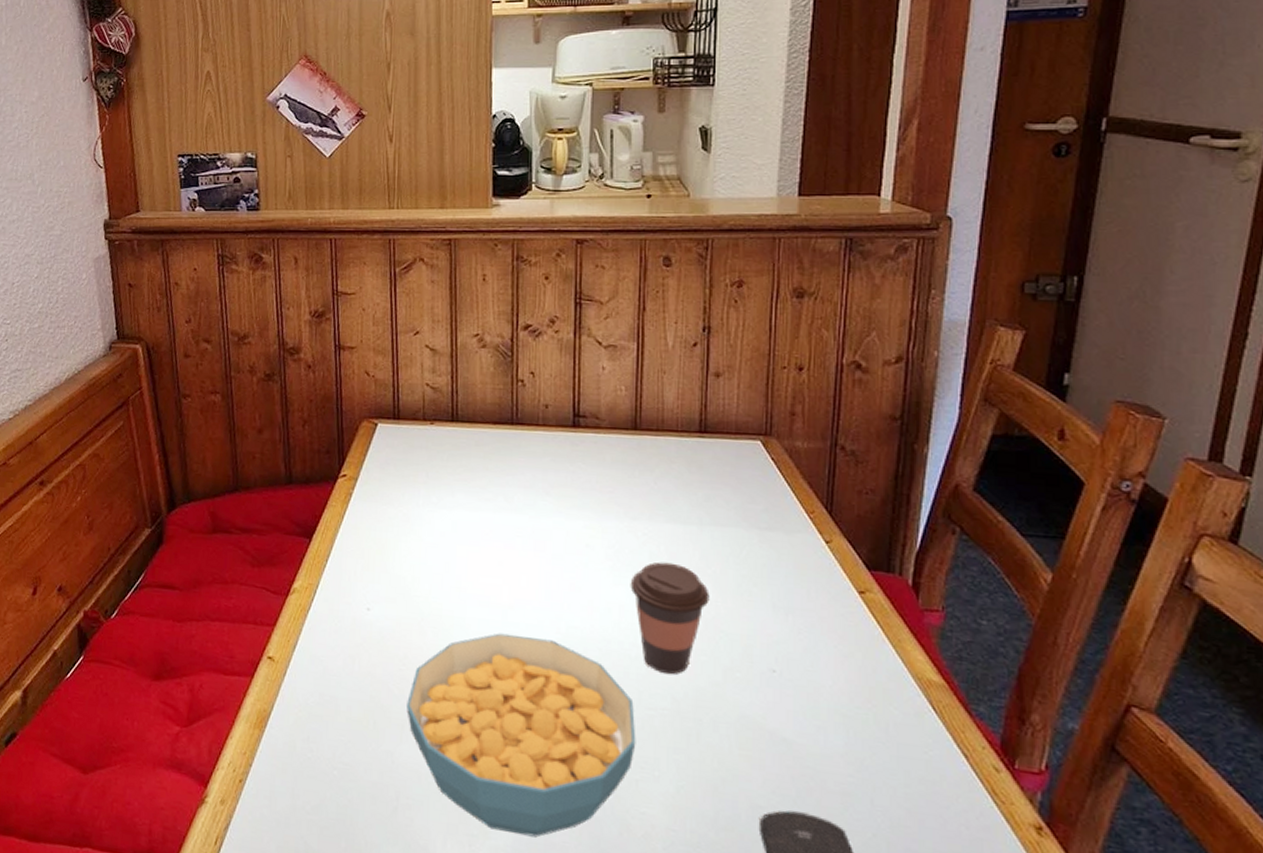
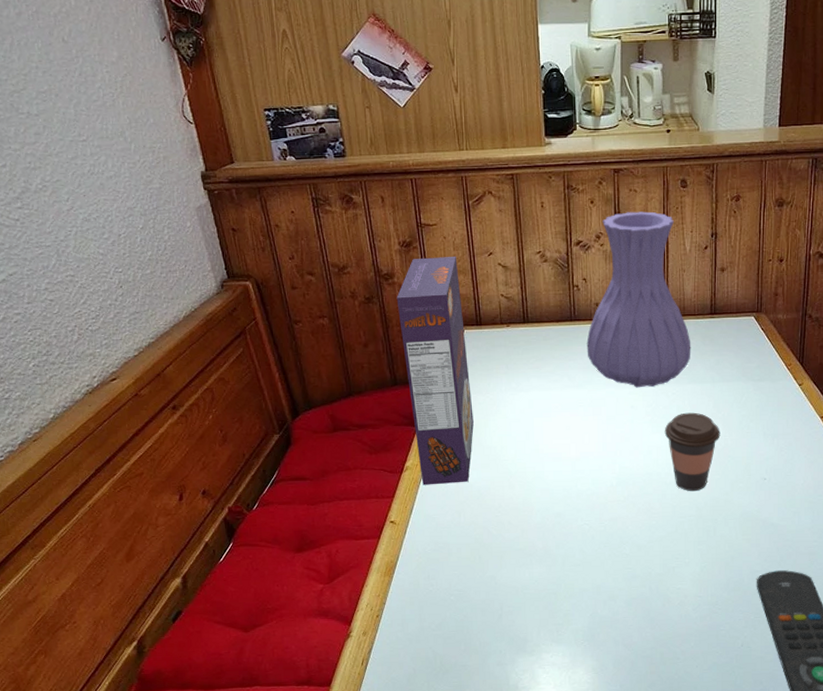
cereal box: none [301,332,381,619] -> present [396,257,474,485]
cereal bowl: present [407,633,636,838] -> none [503,478,672,618]
vase: none [530,293,671,521] -> present [586,211,691,388]

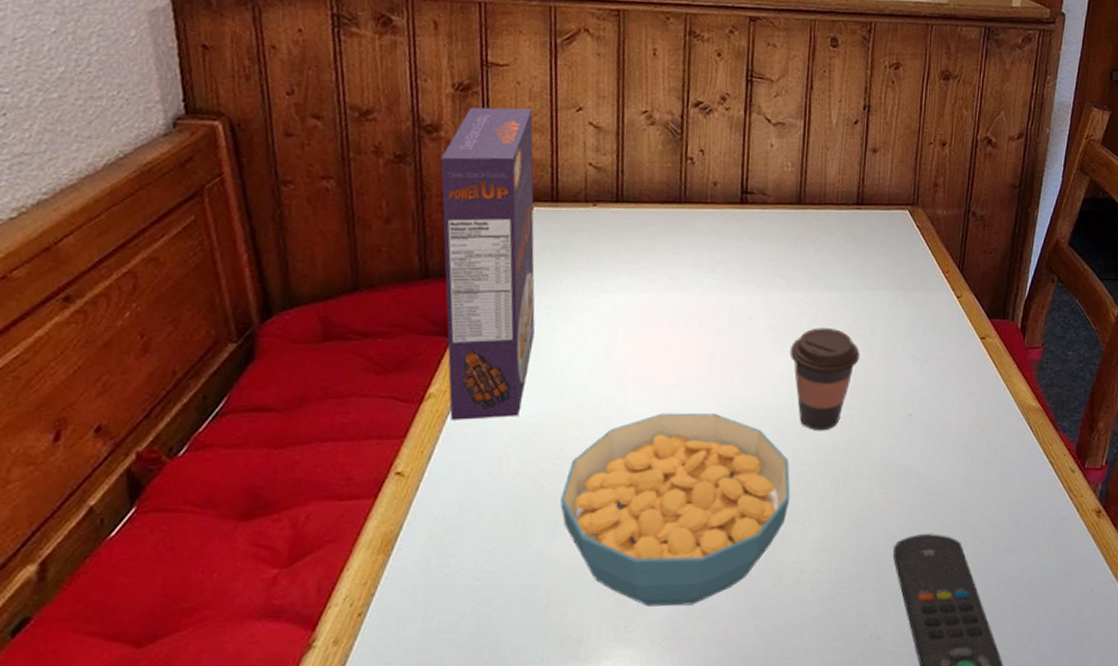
cereal bowl: none [503,478,672,618] -> present [560,413,791,607]
vase: present [586,211,691,388] -> none [697,70,831,294]

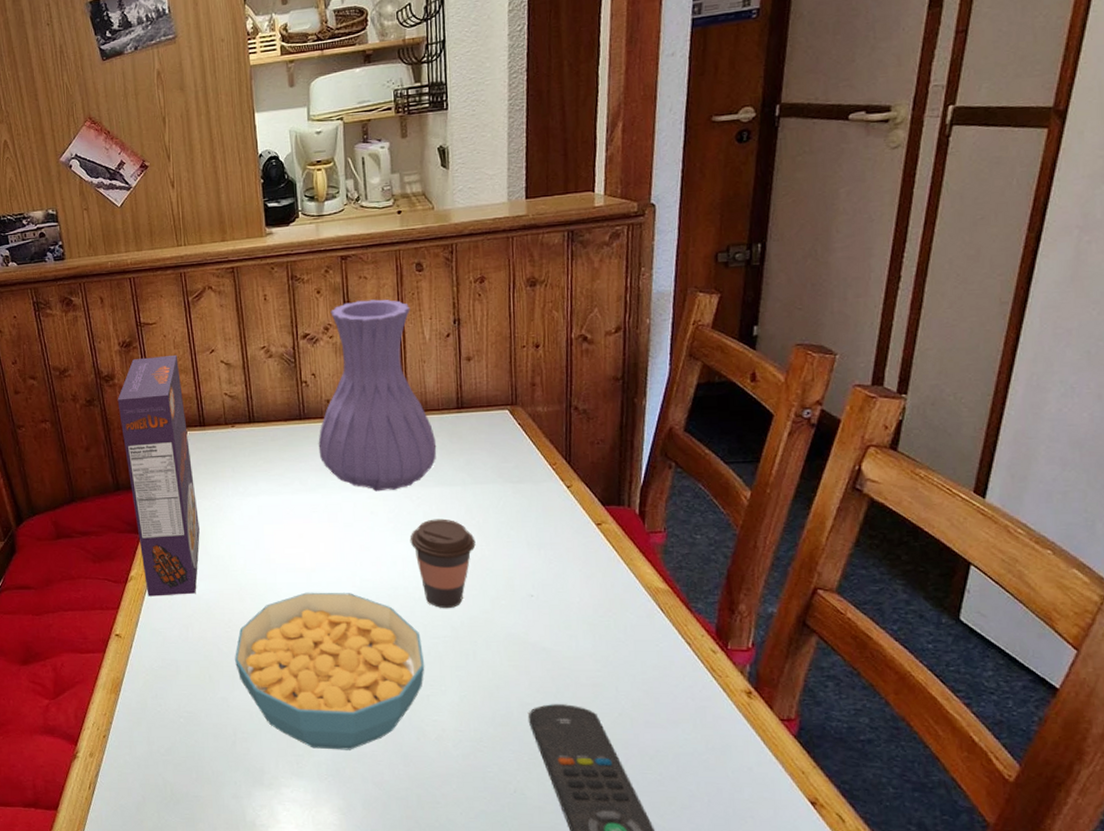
vase: none [697,70,831,294] -> present [318,299,437,492]

